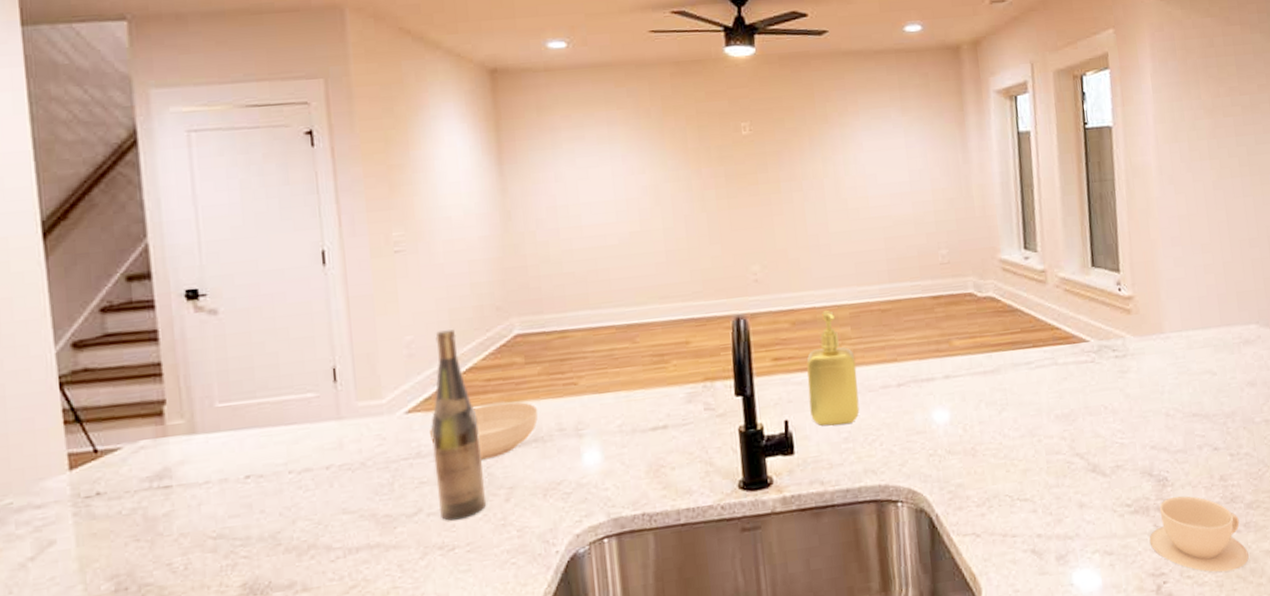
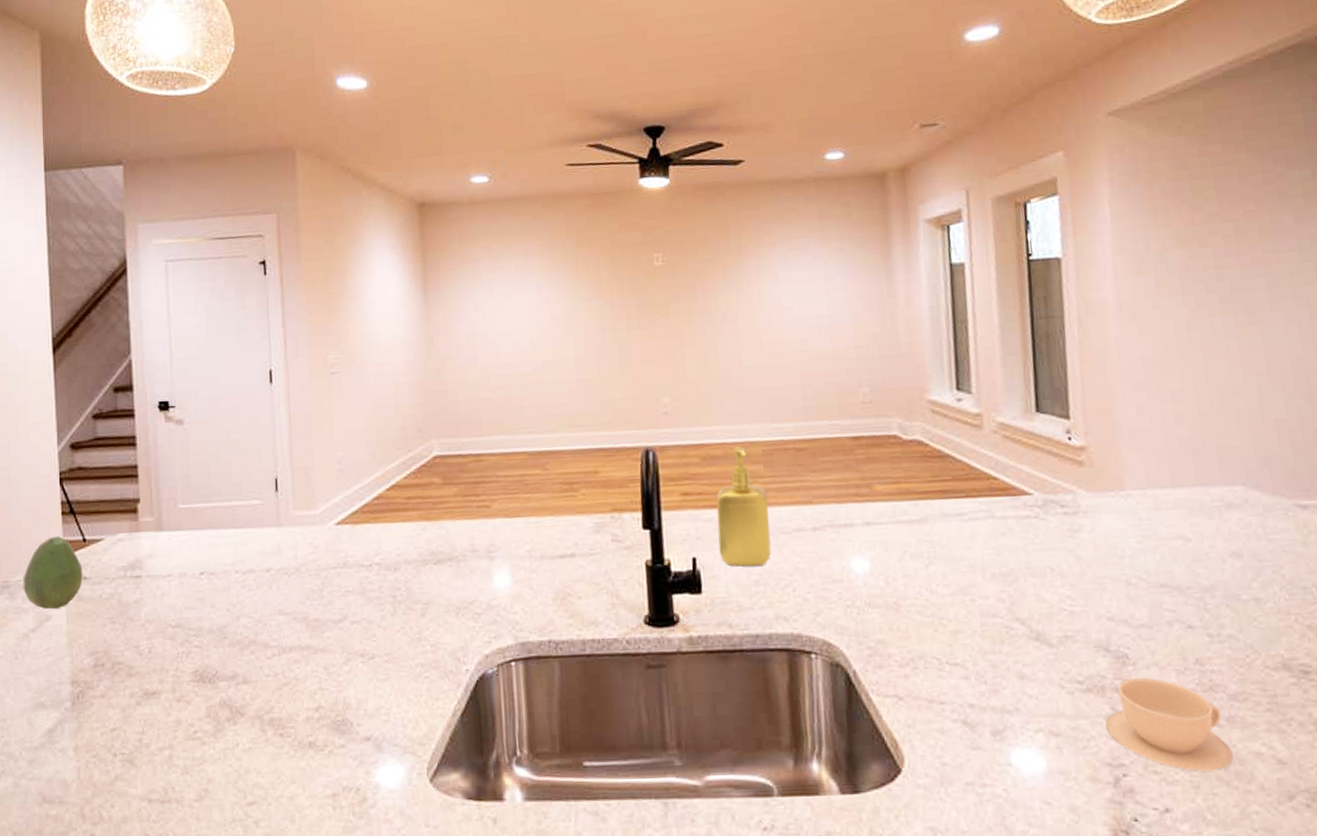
fruit: none [15,449,96,533] -> present [23,536,83,610]
bowl: present [430,401,538,460] -> none [356,520,454,575]
wine bottle: present [431,329,487,521] -> none [357,447,404,630]

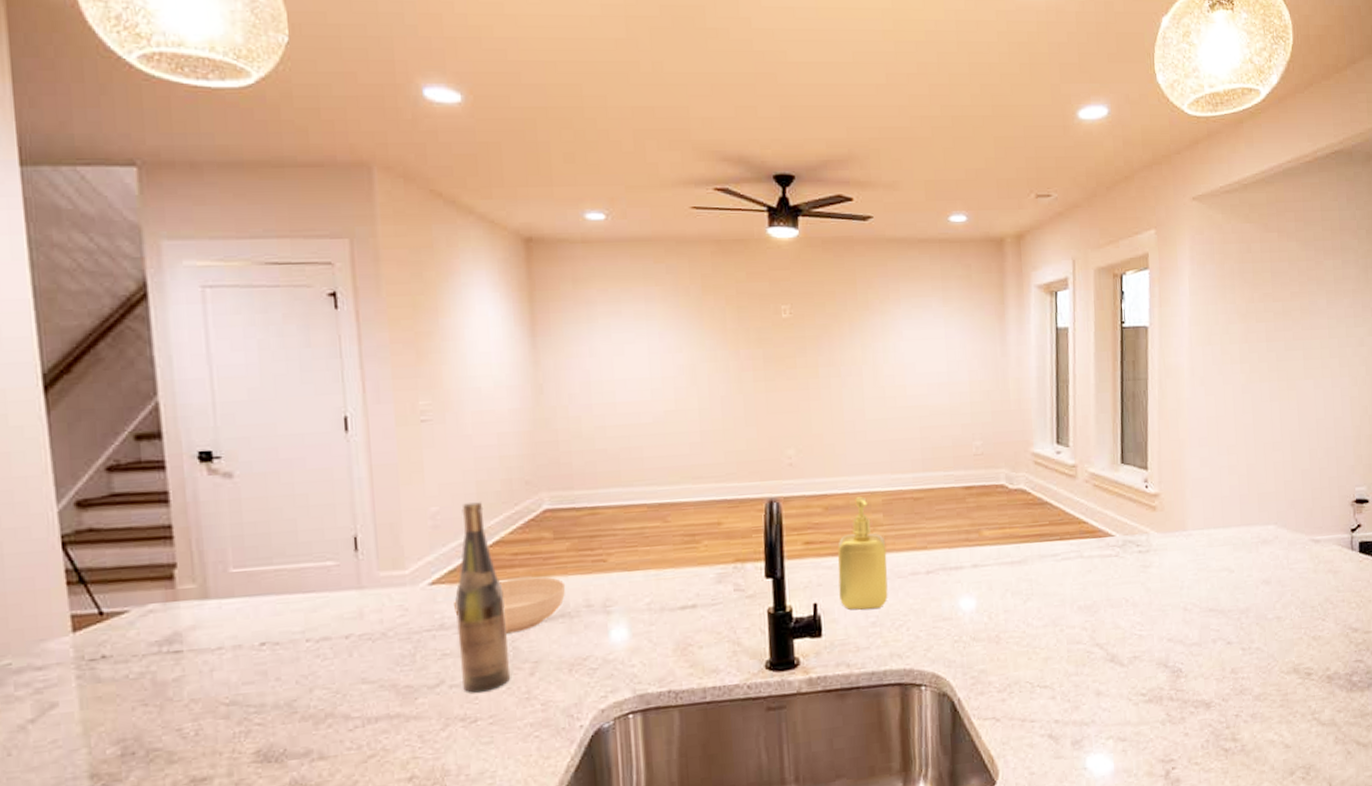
fruit: present [23,536,83,610] -> none [14,610,101,696]
bowl: none [356,520,454,575] -> present [454,576,566,634]
wine bottle: none [357,447,404,630] -> present [455,501,511,693]
teacup: present [1105,678,1234,772] -> none [1161,687,1254,760]

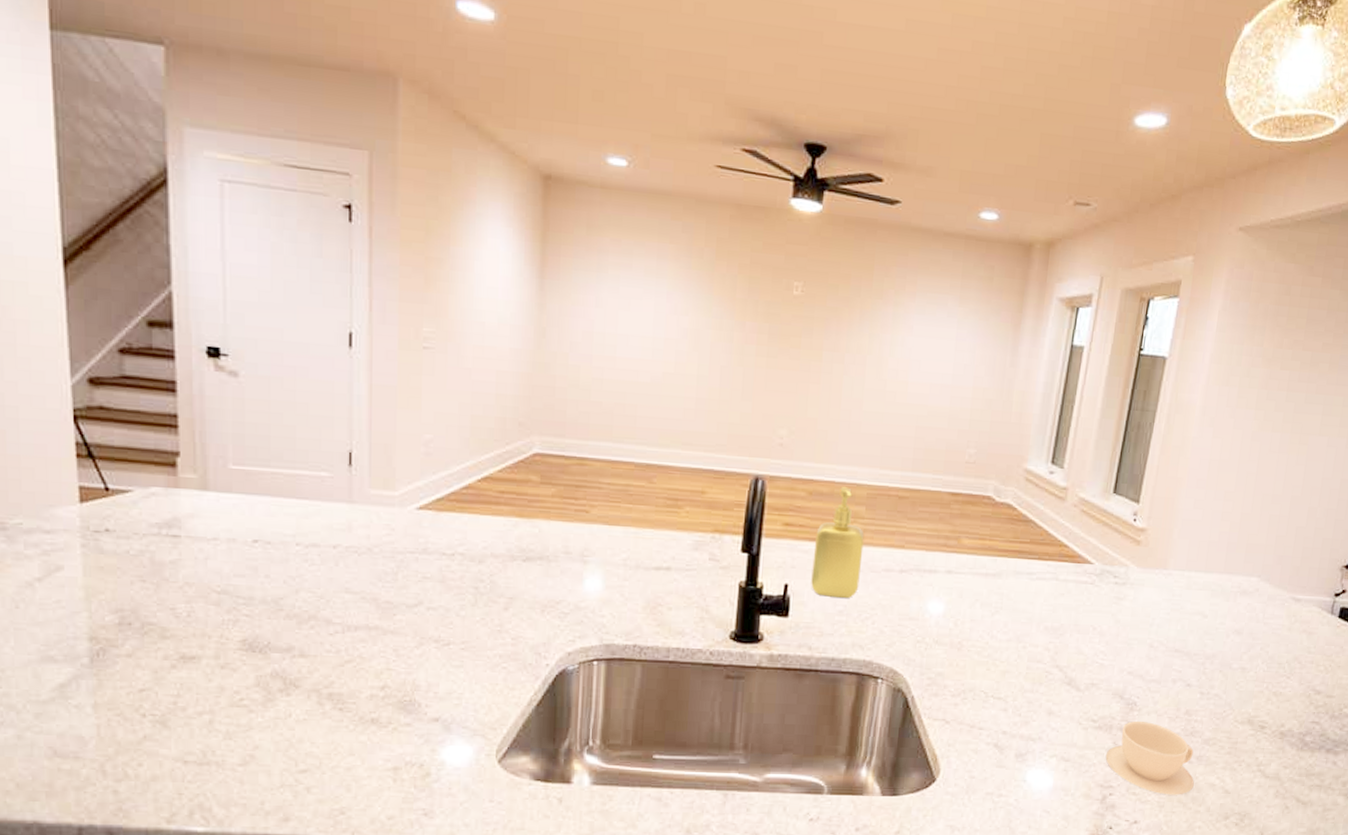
bowl: present [454,576,566,634] -> none [438,515,547,568]
wine bottle: present [455,501,511,693] -> none [439,434,487,618]
teacup: none [1161,687,1254,760] -> present [1105,721,1194,795]

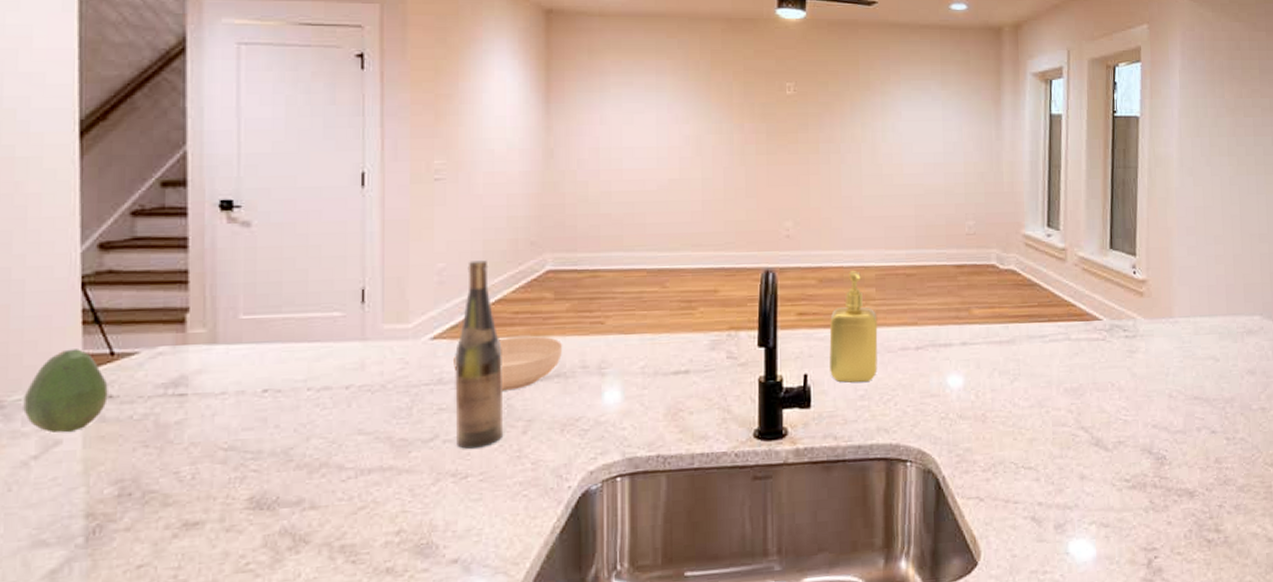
fruit: none [24,480,105,560] -> present [23,349,108,433]
bowl: none [438,515,547,568] -> present [454,336,563,391]
wine bottle: none [439,434,487,618] -> present [455,259,504,449]
teacup: present [1105,721,1194,795] -> none [1144,475,1237,551]

